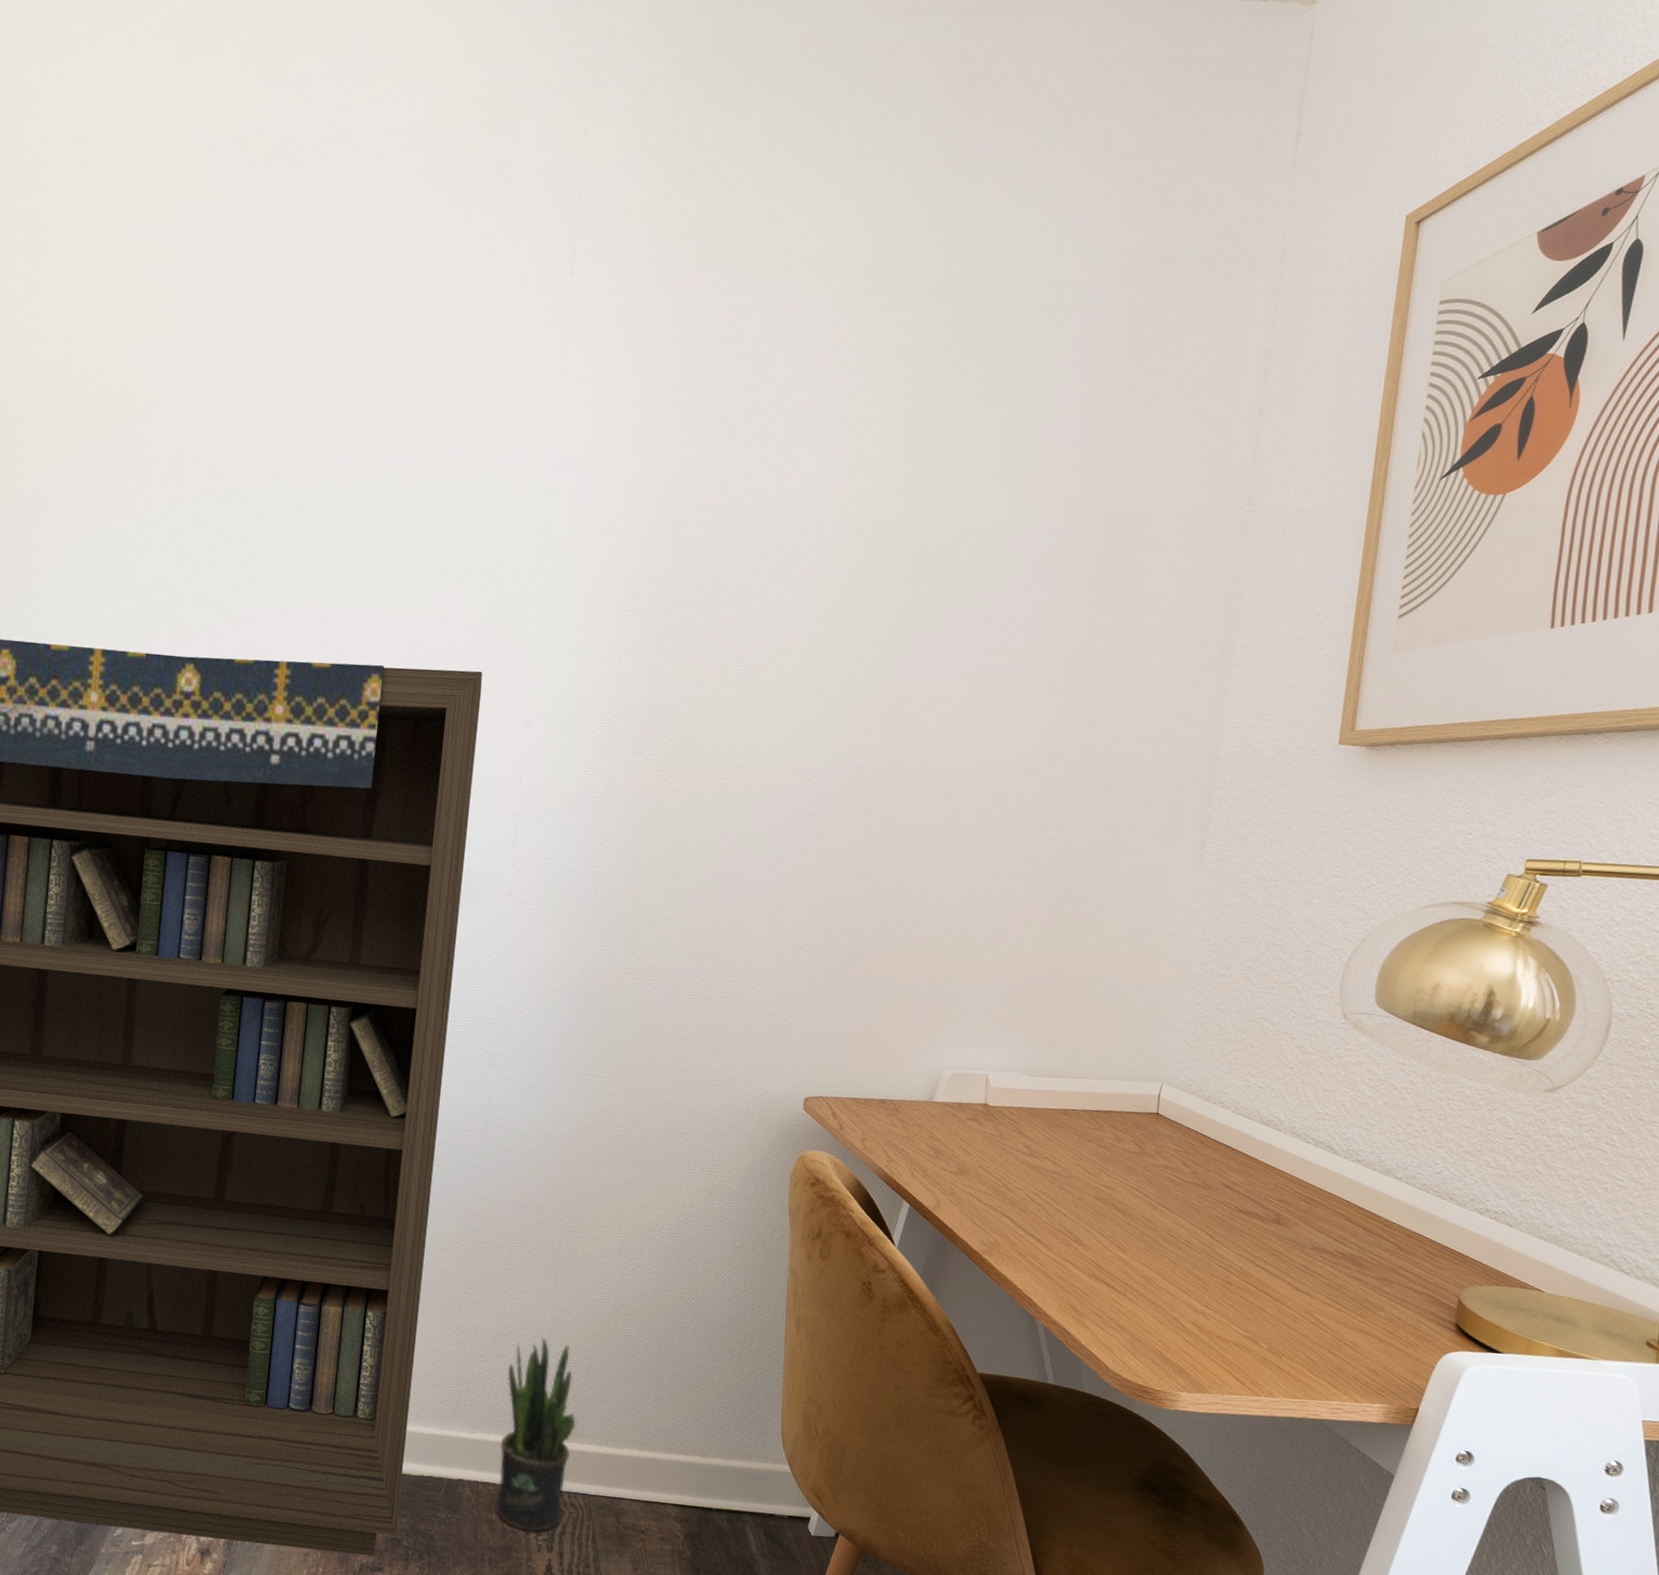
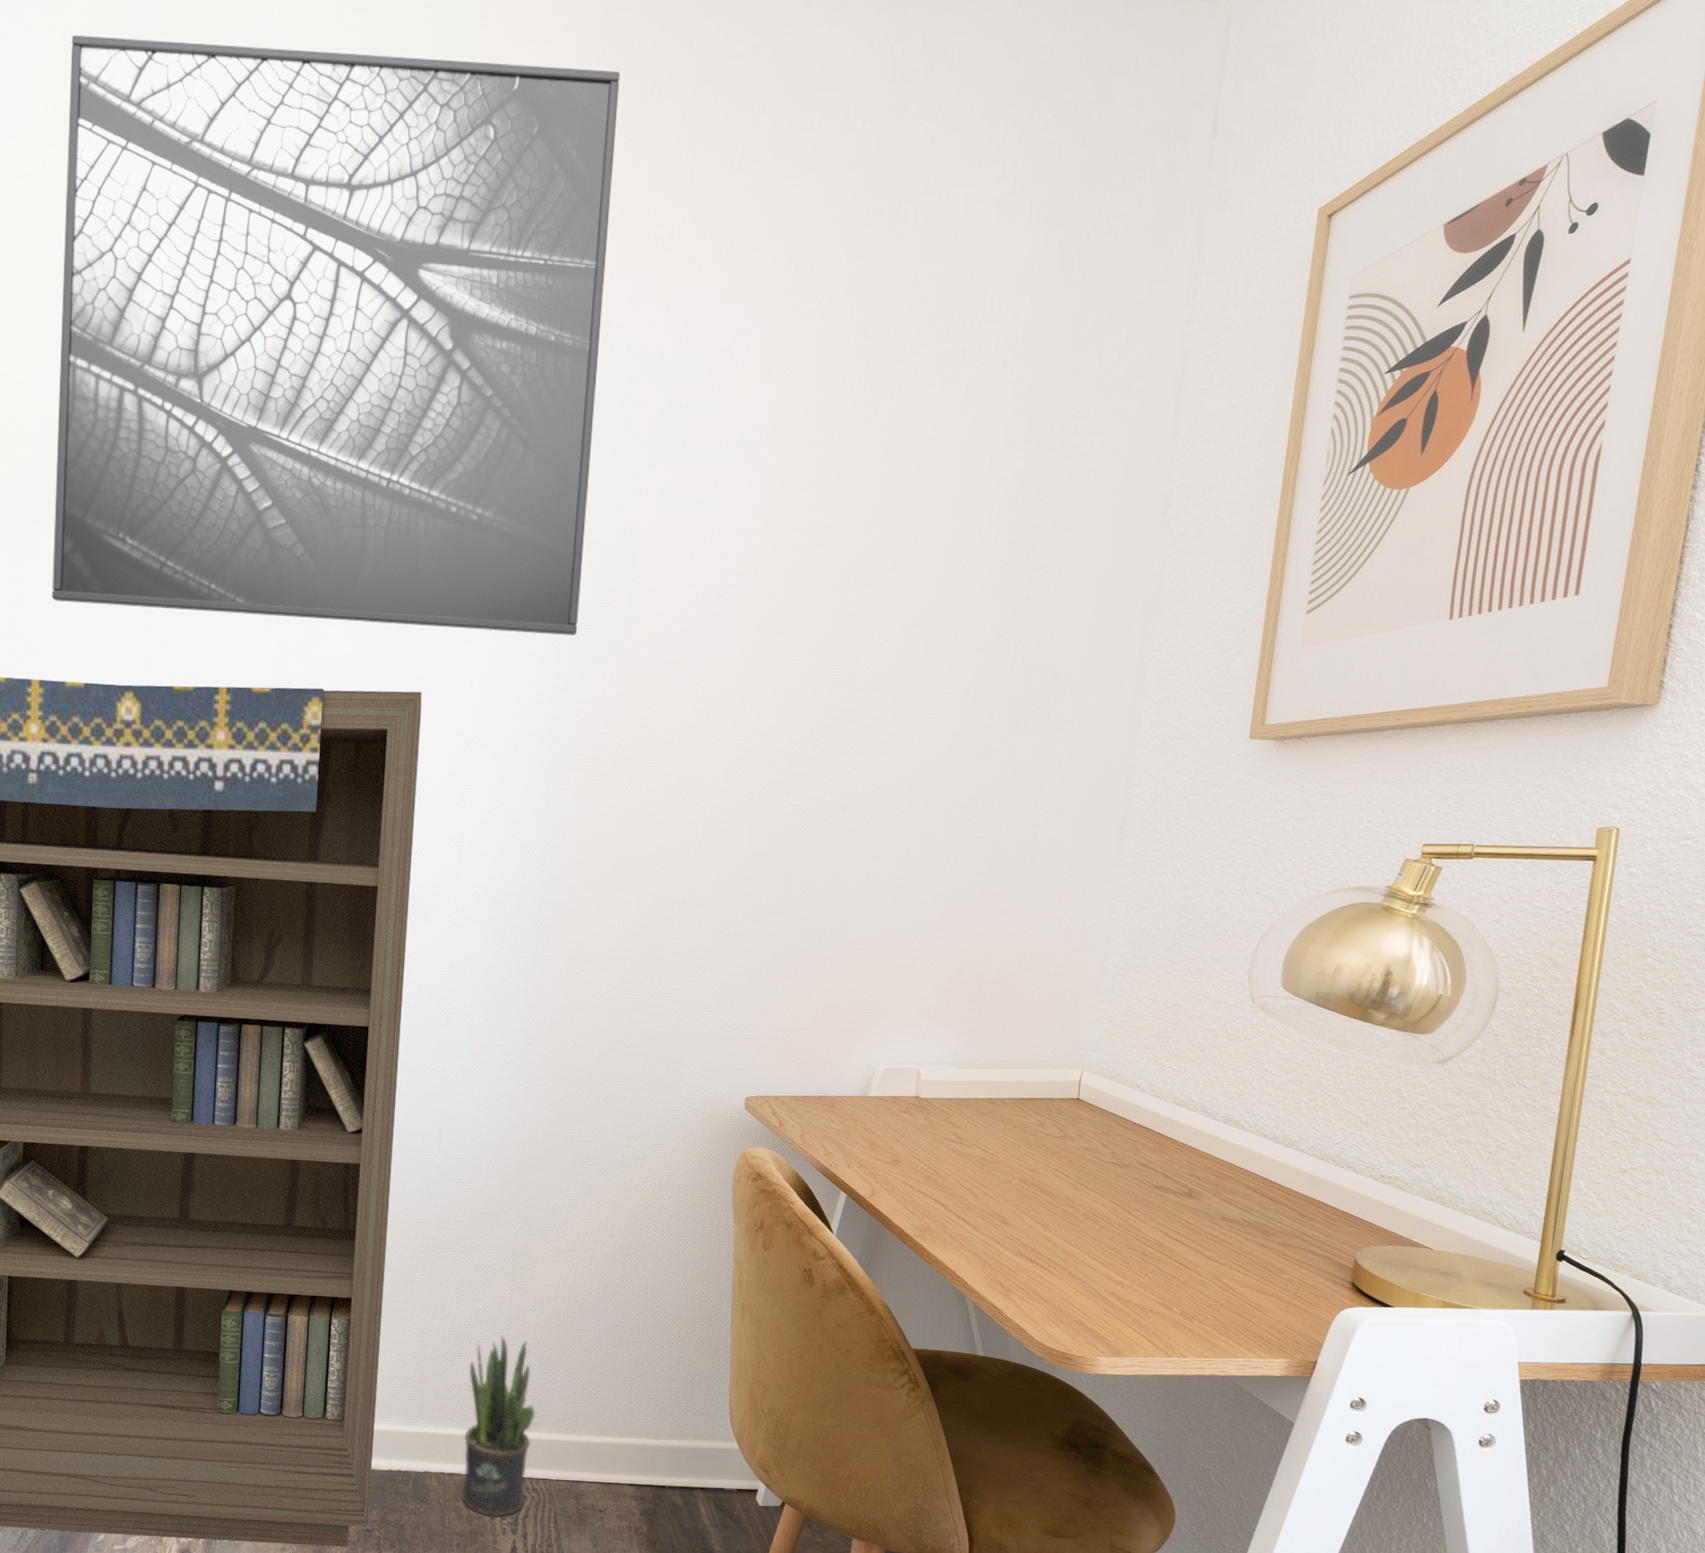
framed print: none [118,36,699,621] -> present [51,35,621,636]

